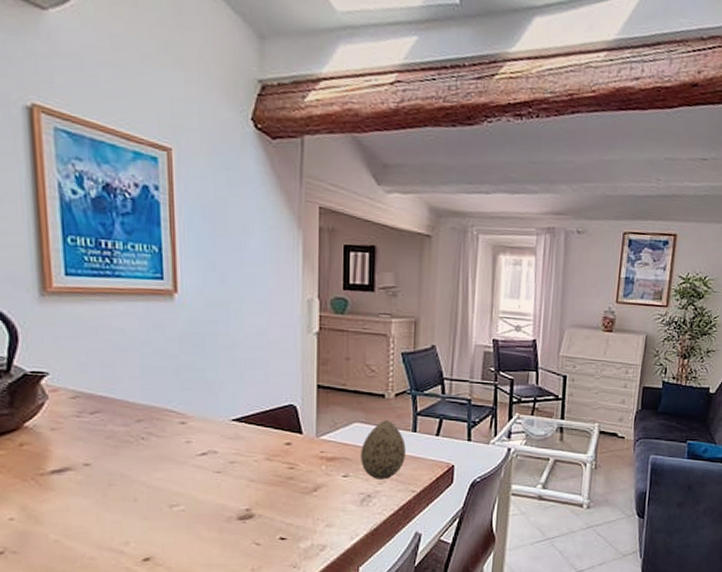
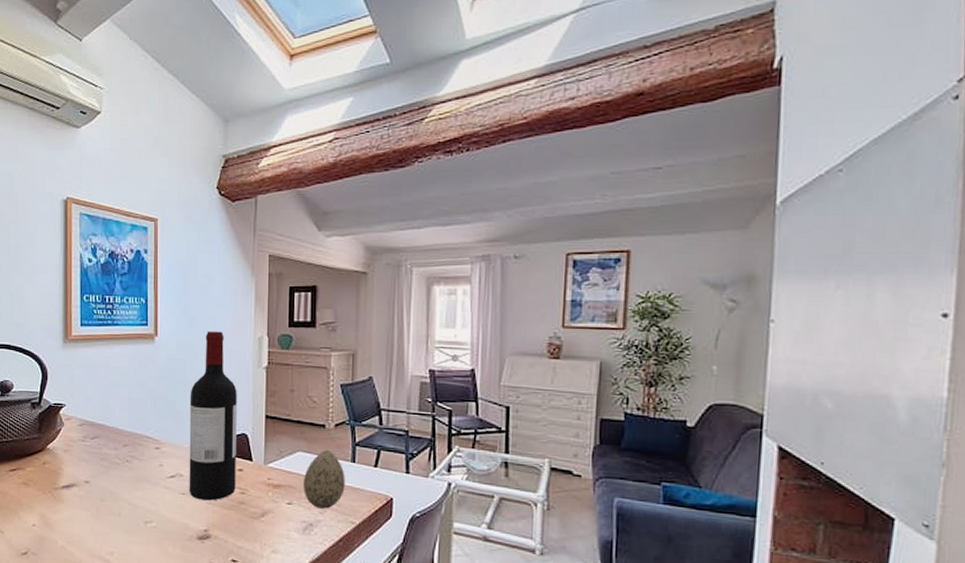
wine bottle: none [223,289,283,478] -> present [189,331,237,501]

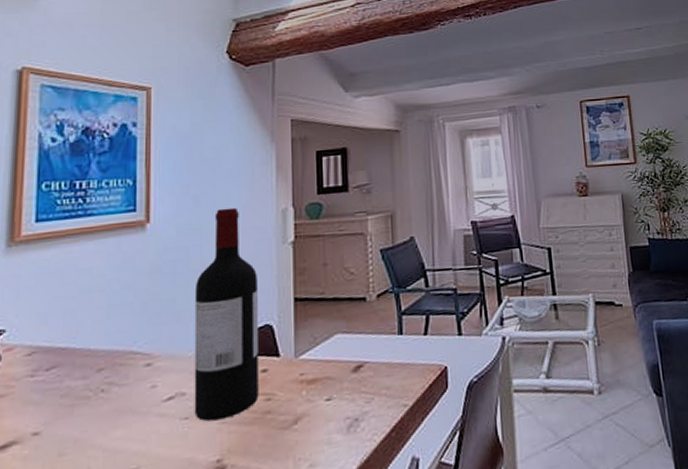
decorative egg: present [304,450,345,509] -> none [344,326,393,398]

